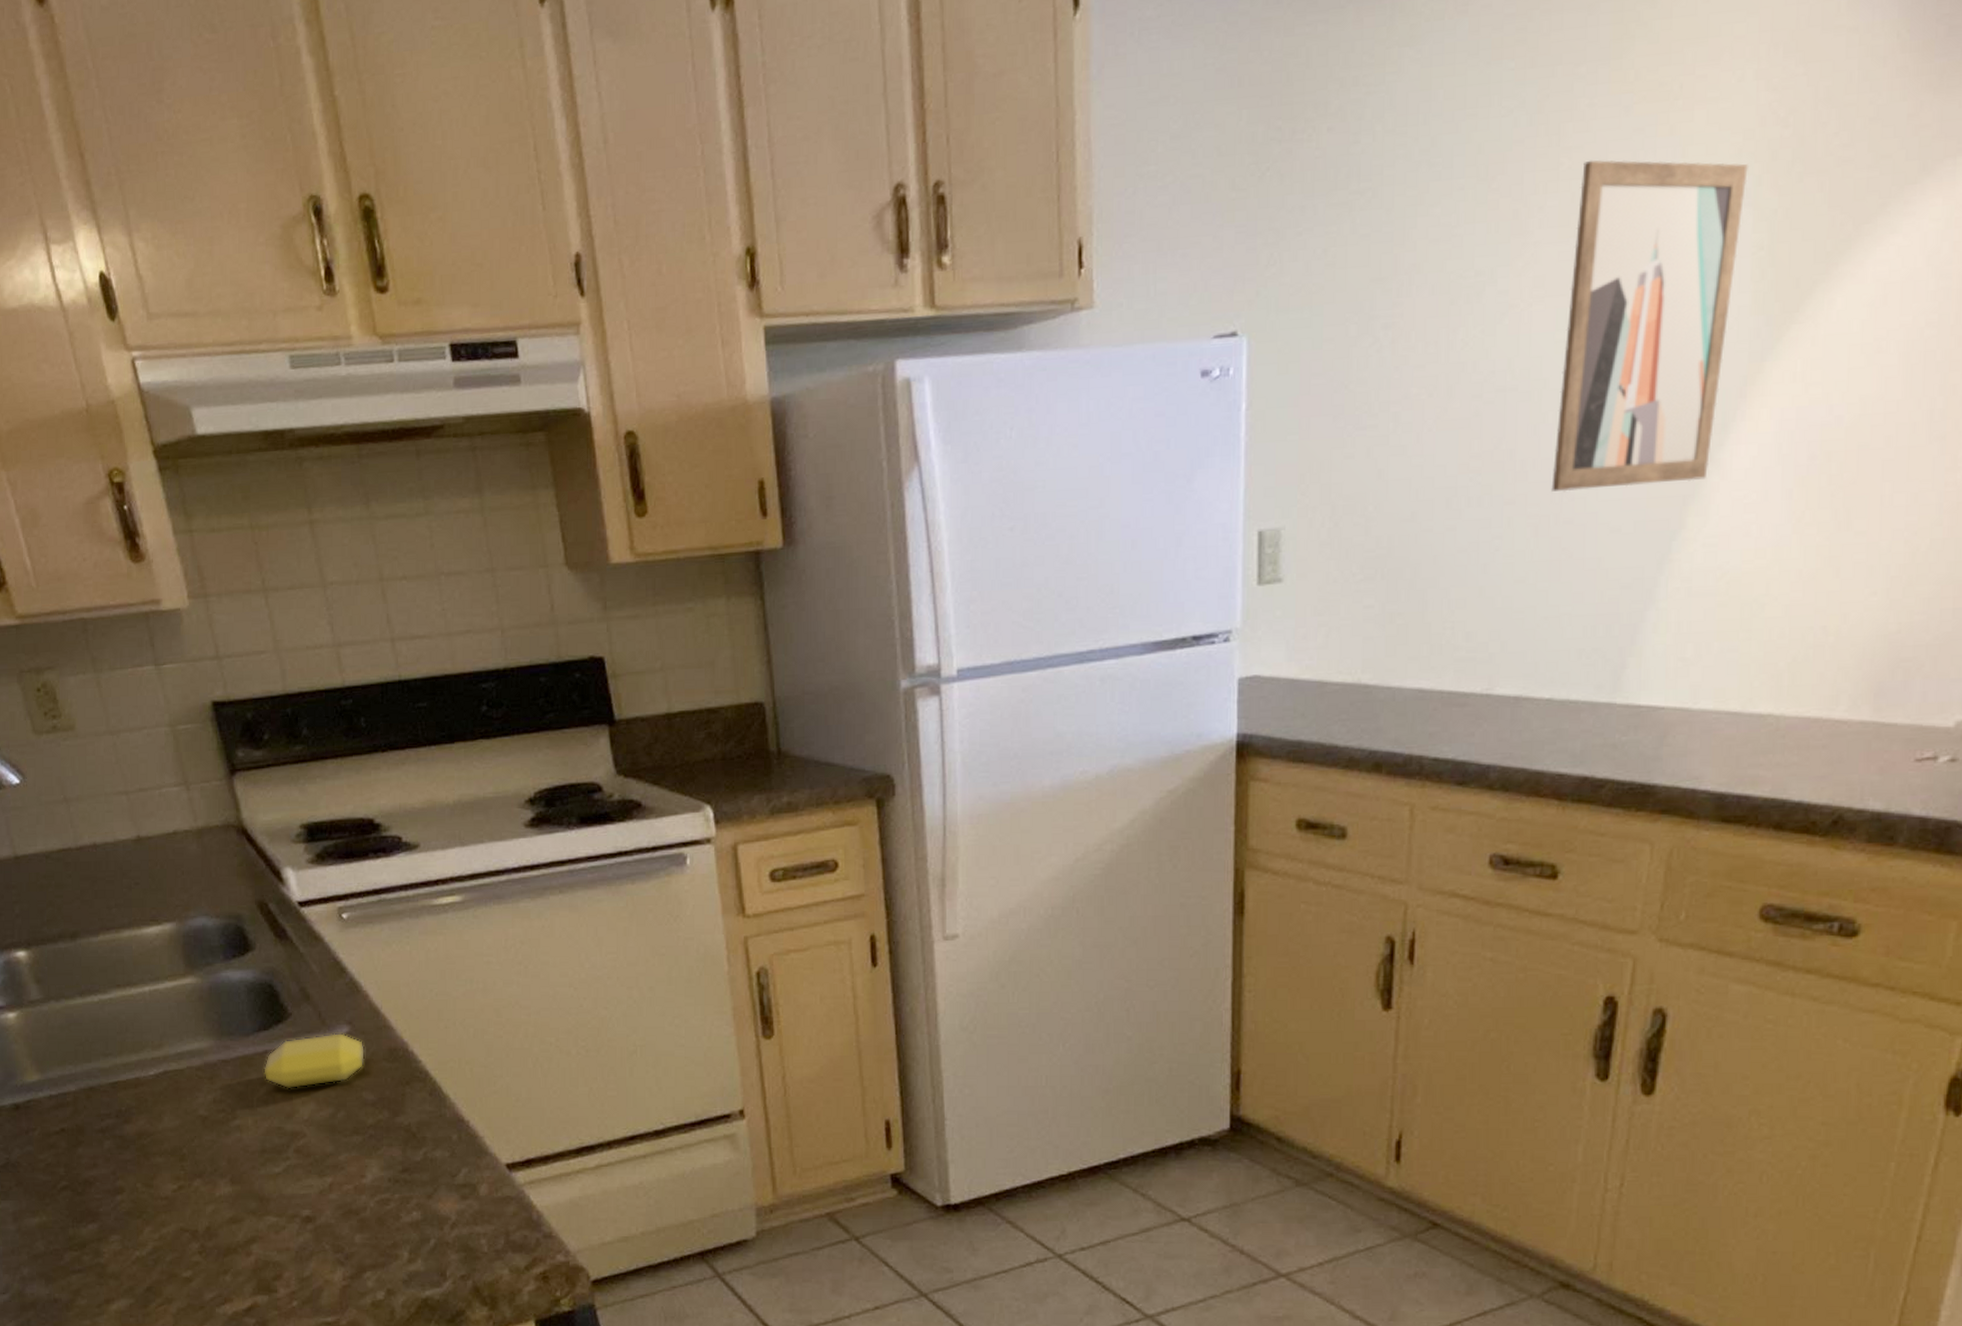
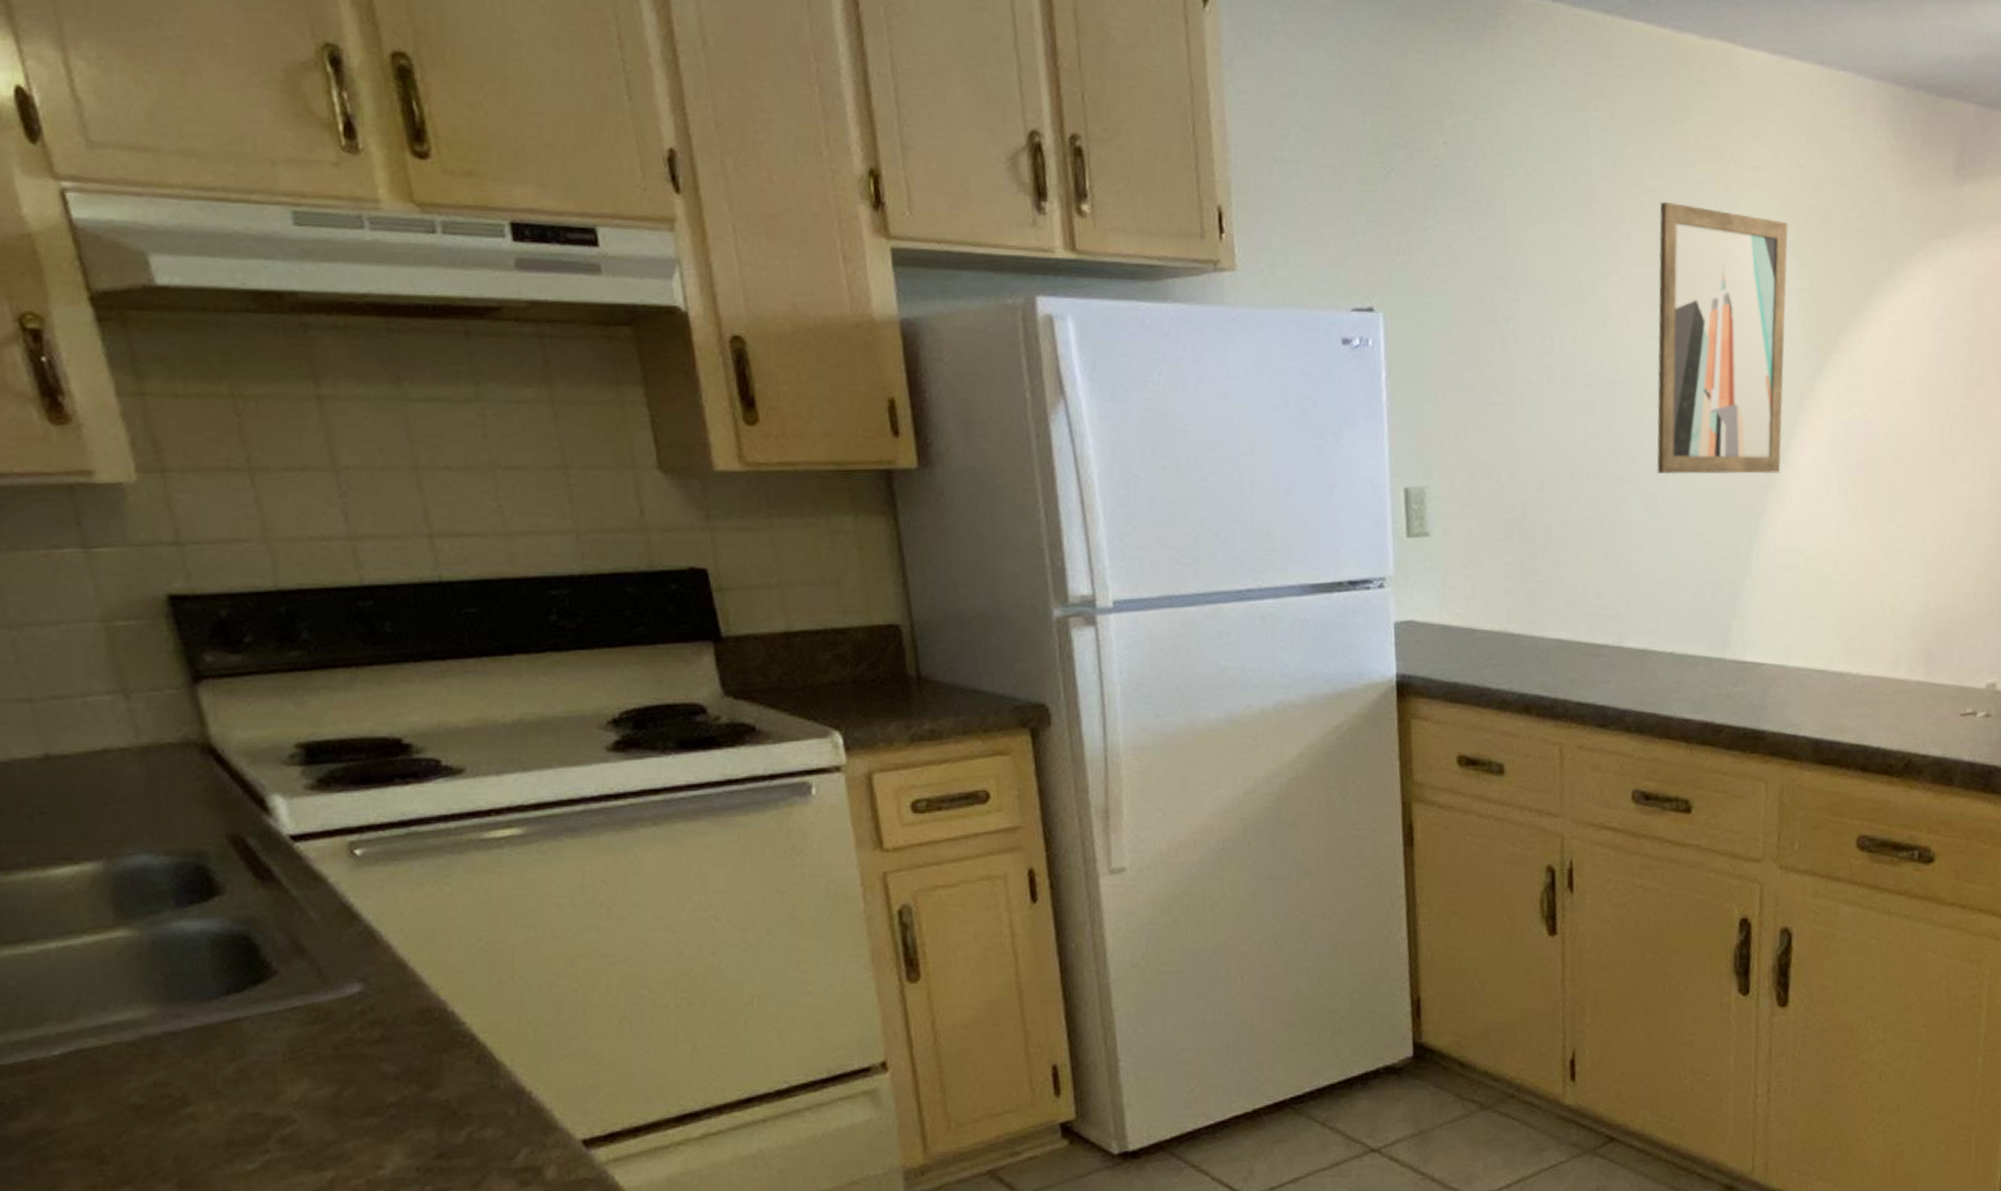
soap bar: present [264,1032,366,1089] -> none [233,992,386,1065]

